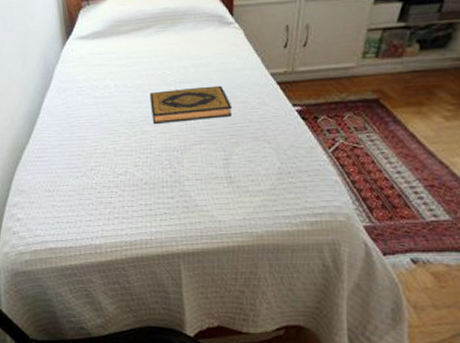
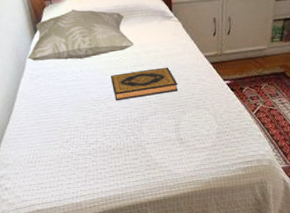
decorative pillow: none [56,11,181,72] -> present [27,9,134,61]

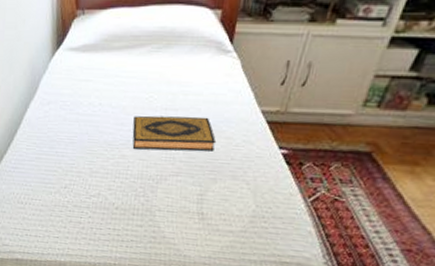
decorative pillow: present [27,9,134,61] -> none [43,24,172,90]

